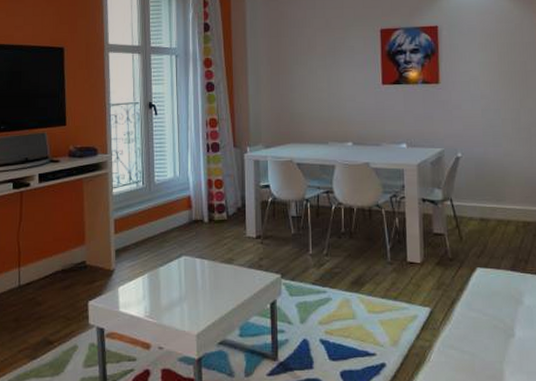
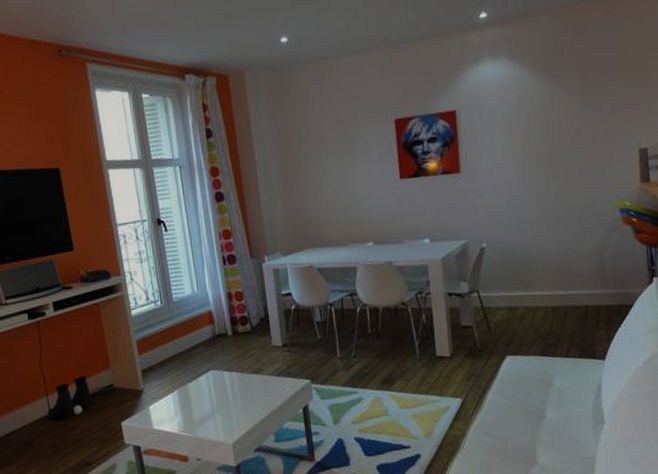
boots: none [17,250,64,291] -> present [47,375,93,418]

